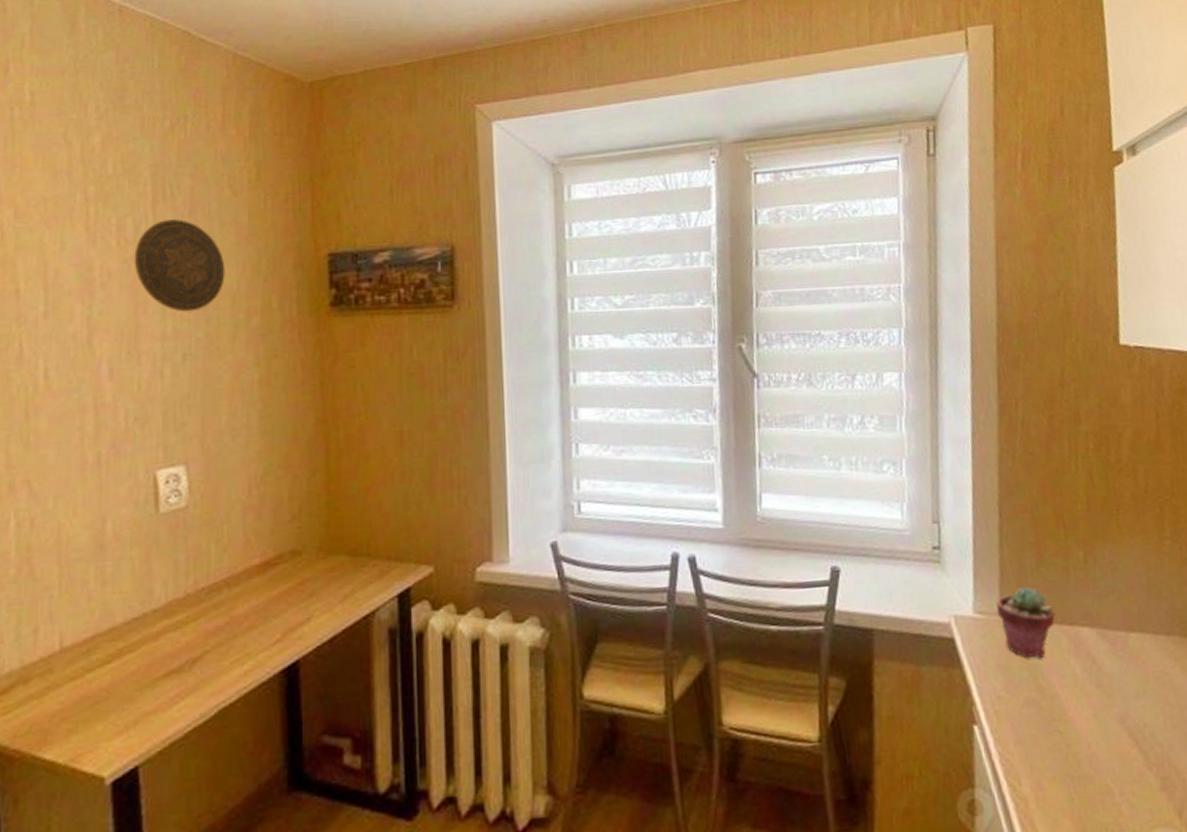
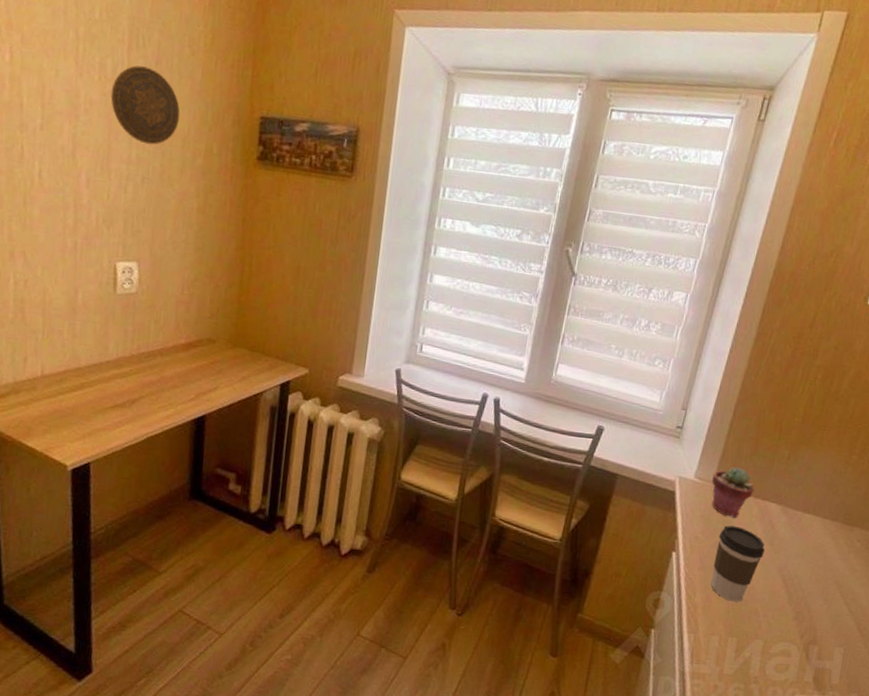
coffee cup: none [1027,669,1094,782] -> present [711,525,766,602]

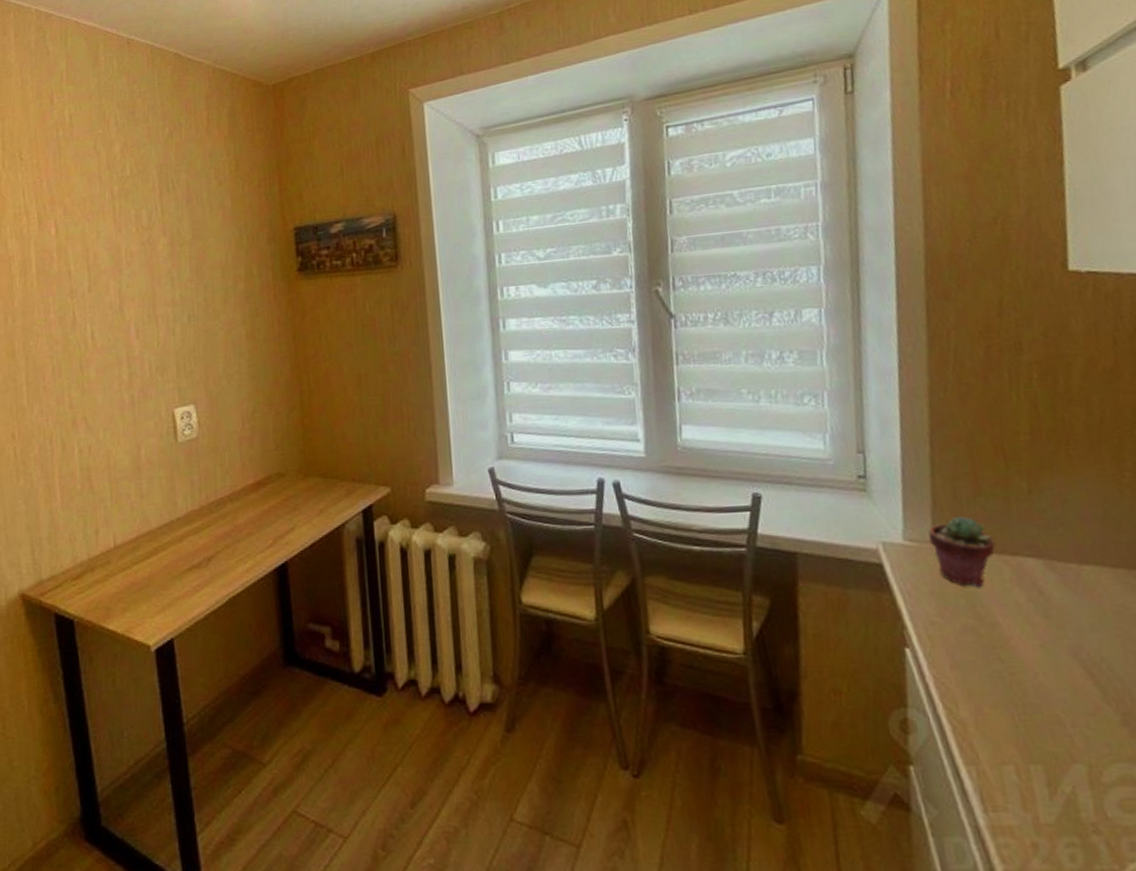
decorative plate: present [110,65,180,145] -> none [149,207,216,282]
coffee cup: present [711,525,766,602] -> none [964,598,1041,710]

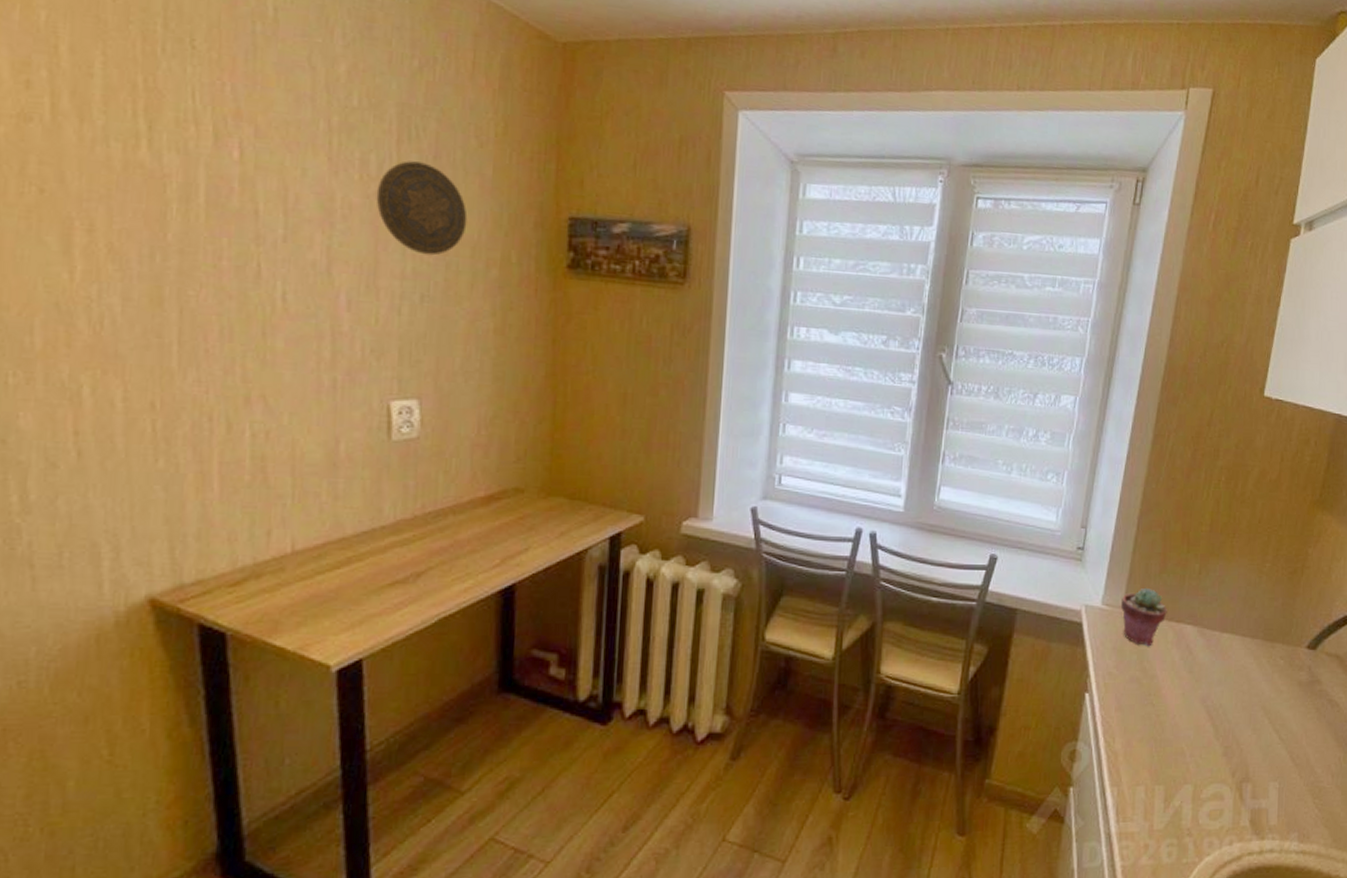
decorative plate: none [149,207,216,282] -> present [376,161,468,256]

